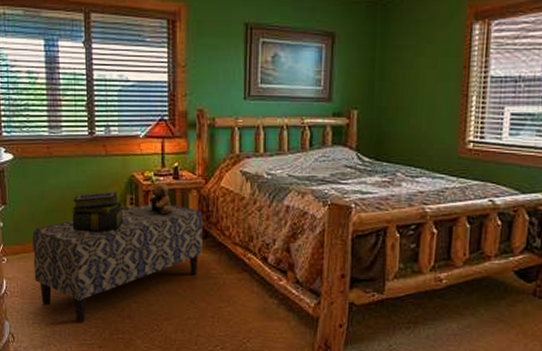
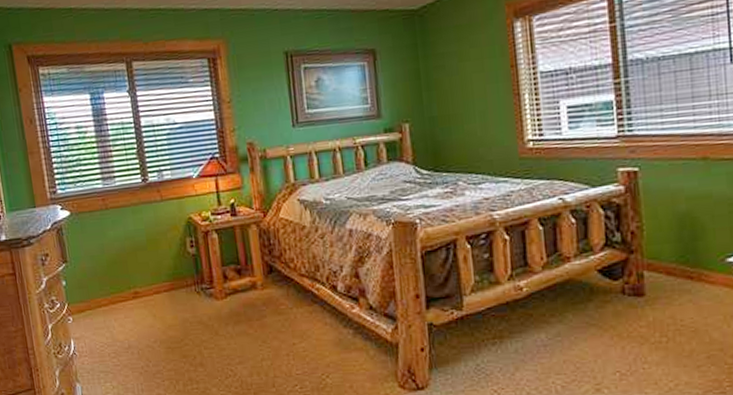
bench: present [32,203,202,323] -> none [96,242,269,377]
stack of books: present [70,191,126,231] -> none [131,235,188,281]
teddy bear: present [127,183,190,221] -> none [188,221,252,261]

